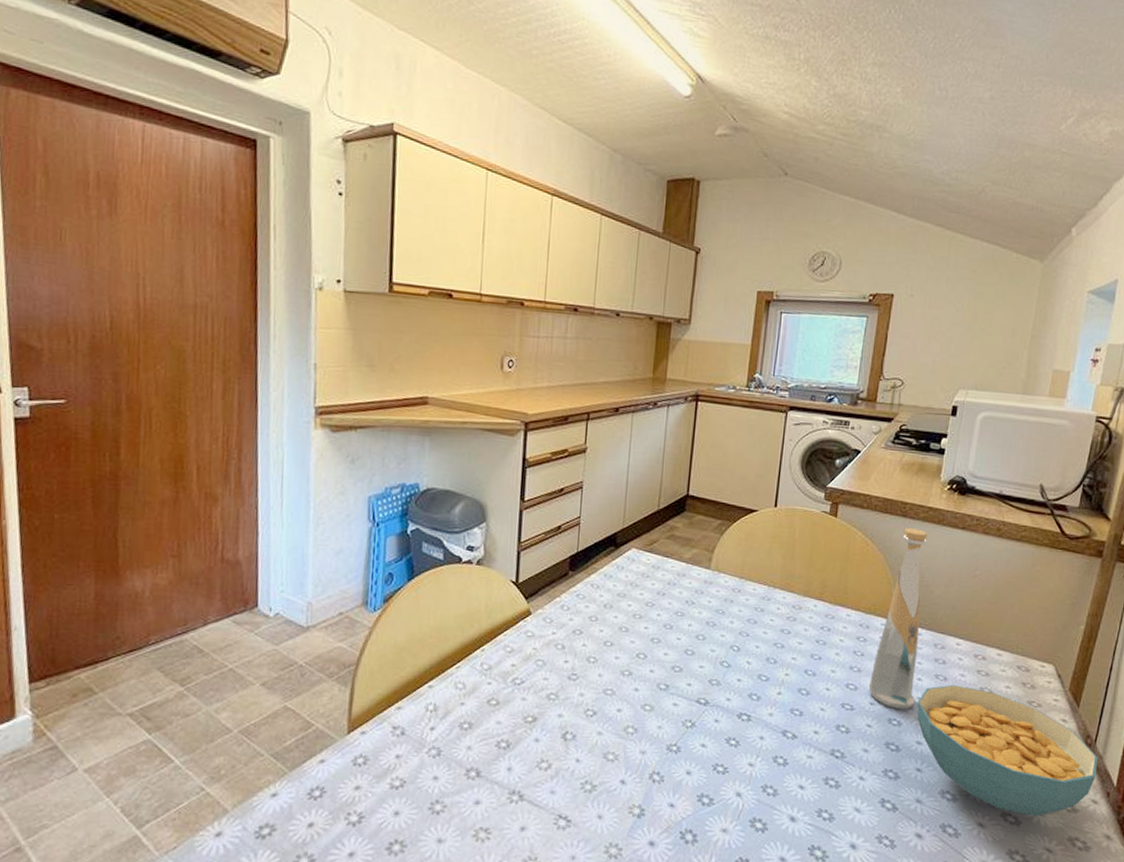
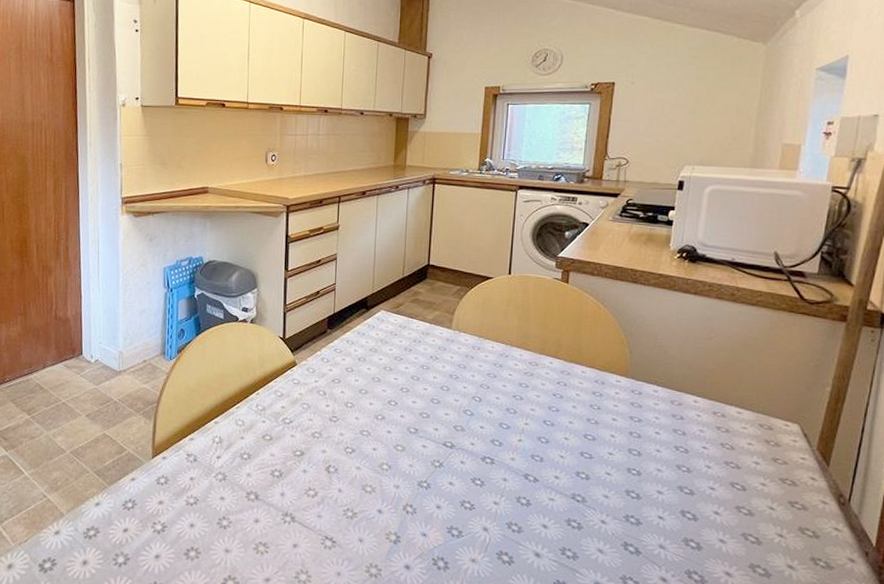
bottle: present [868,528,928,709] -> none [606,293,659,460]
cereal bowl: present [917,684,1099,817] -> none [656,439,854,571]

